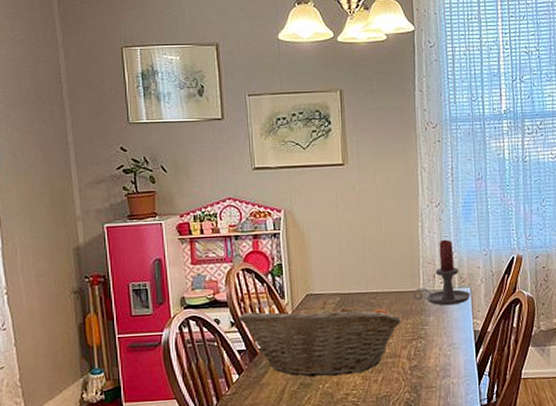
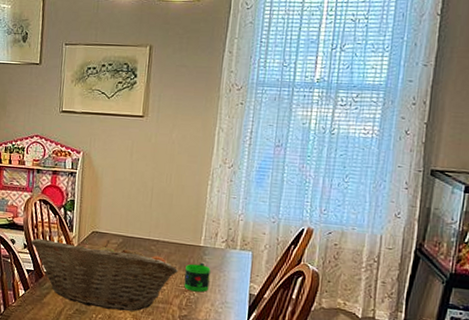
mug: none [409,307,434,339] -> present [184,262,211,293]
candle holder: present [413,239,471,306] -> none [193,200,252,266]

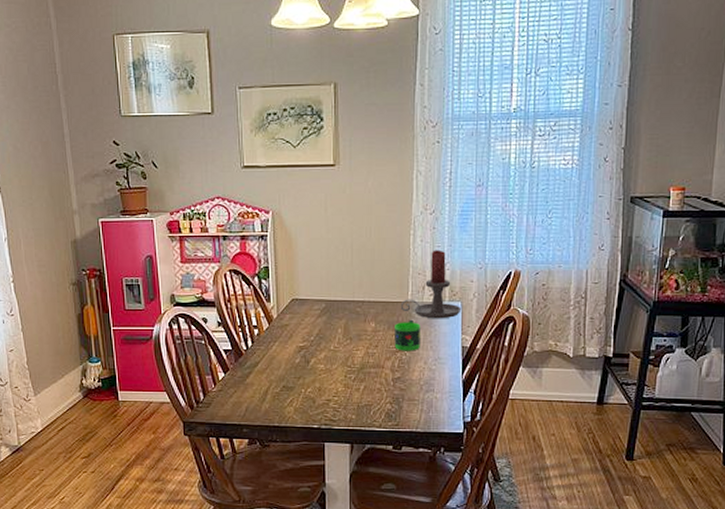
fruit basket: present [30,238,179,311] -> none [225,307,388,381]
candle holder: none [193,200,252,266] -> present [400,250,462,319]

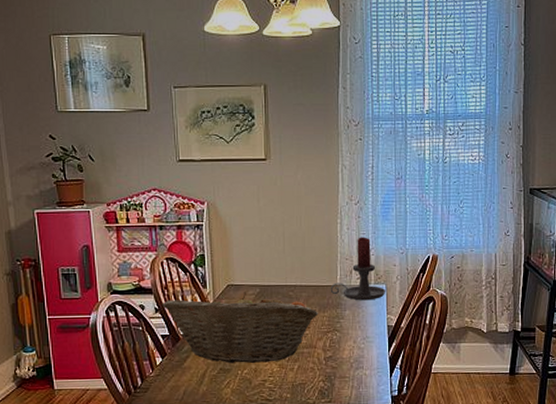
fruit basket: none [225,307,388,381] -> present [162,292,319,363]
mug: present [394,319,420,351] -> none [325,301,349,332]

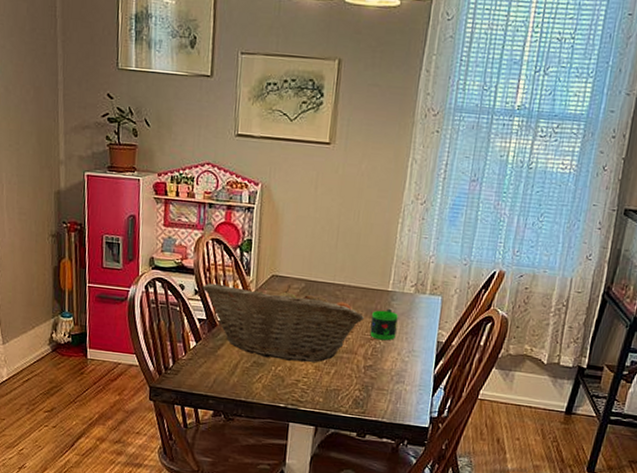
mug: none [325,301,349,332] -> present [370,308,398,341]
candle holder: present [330,237,386,301] -> none [380,241,442,312]

